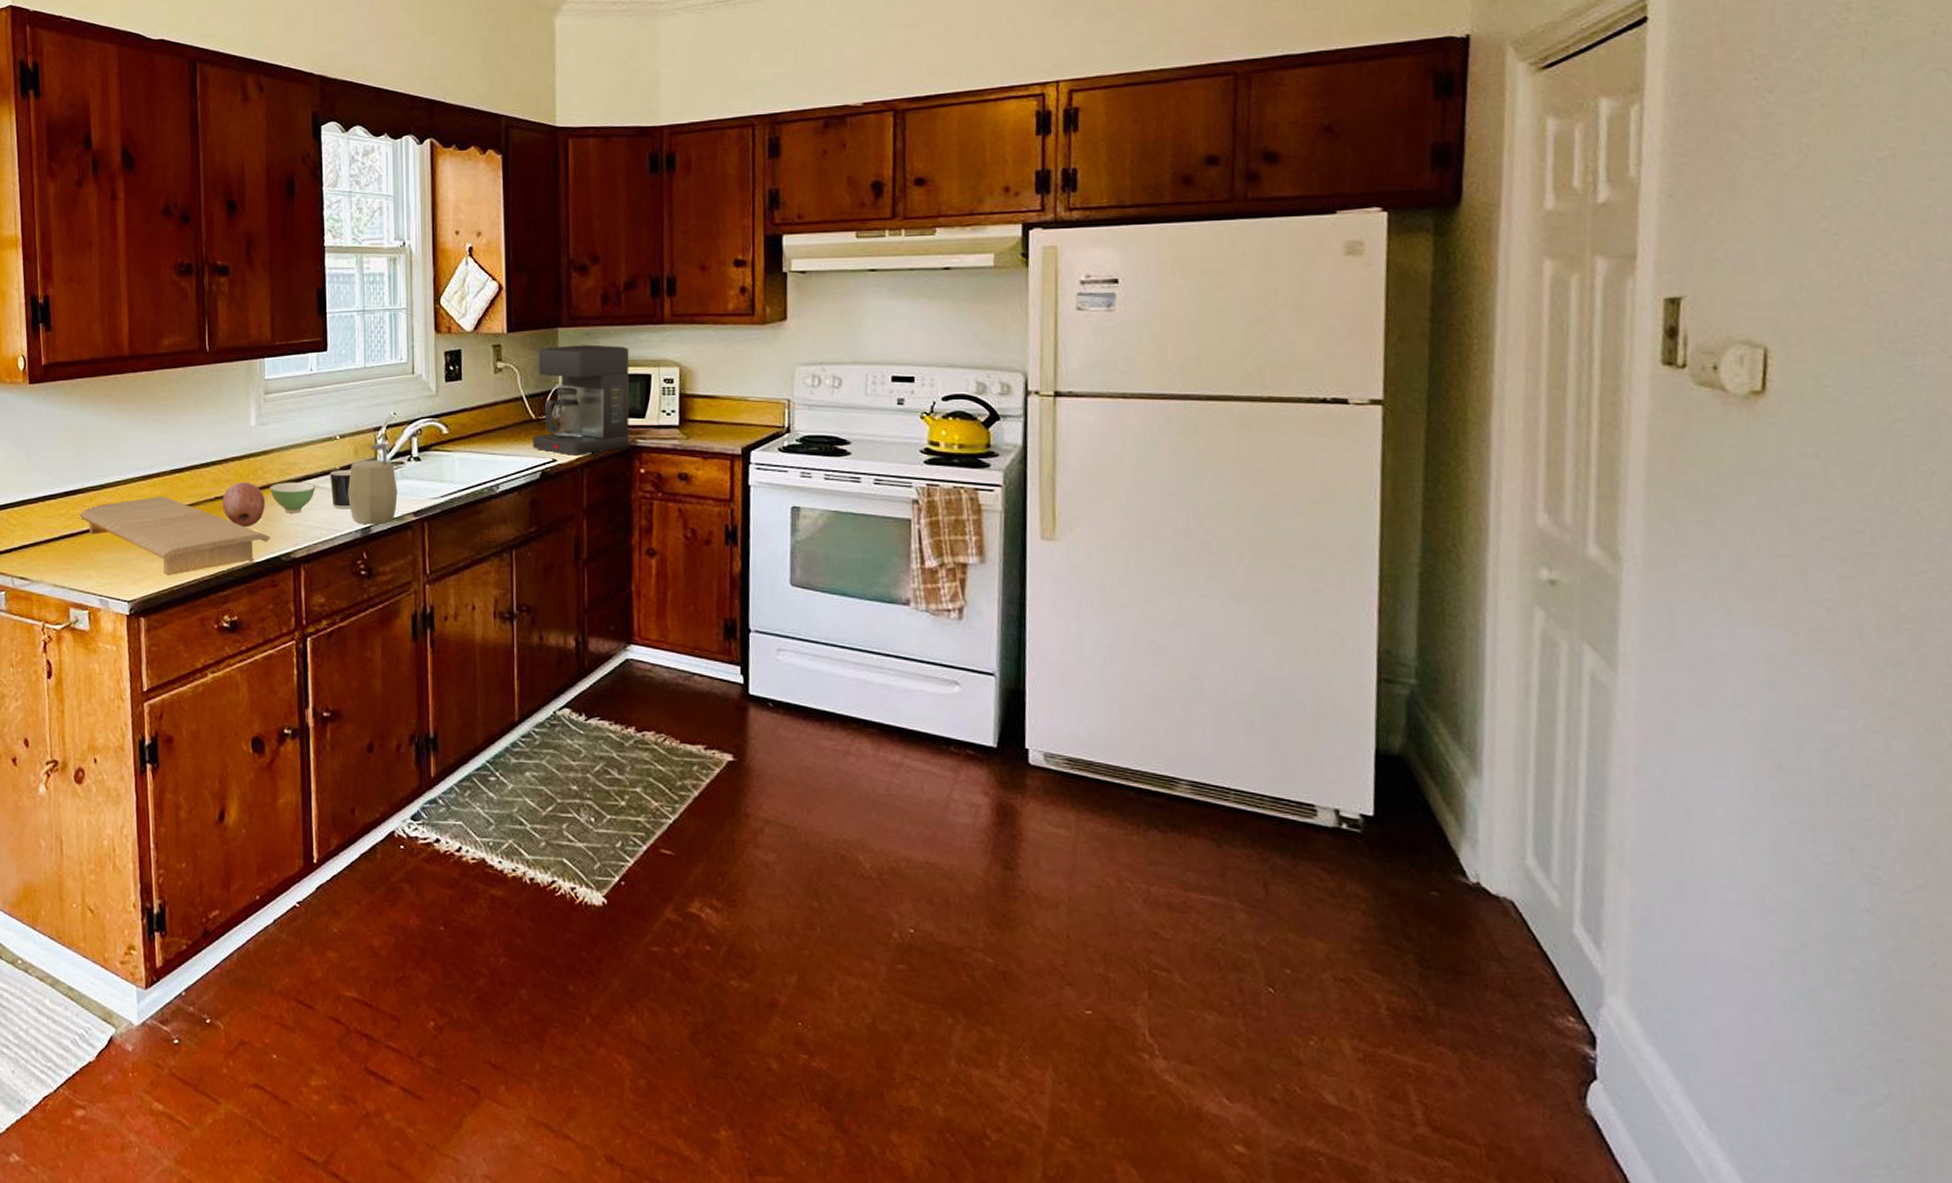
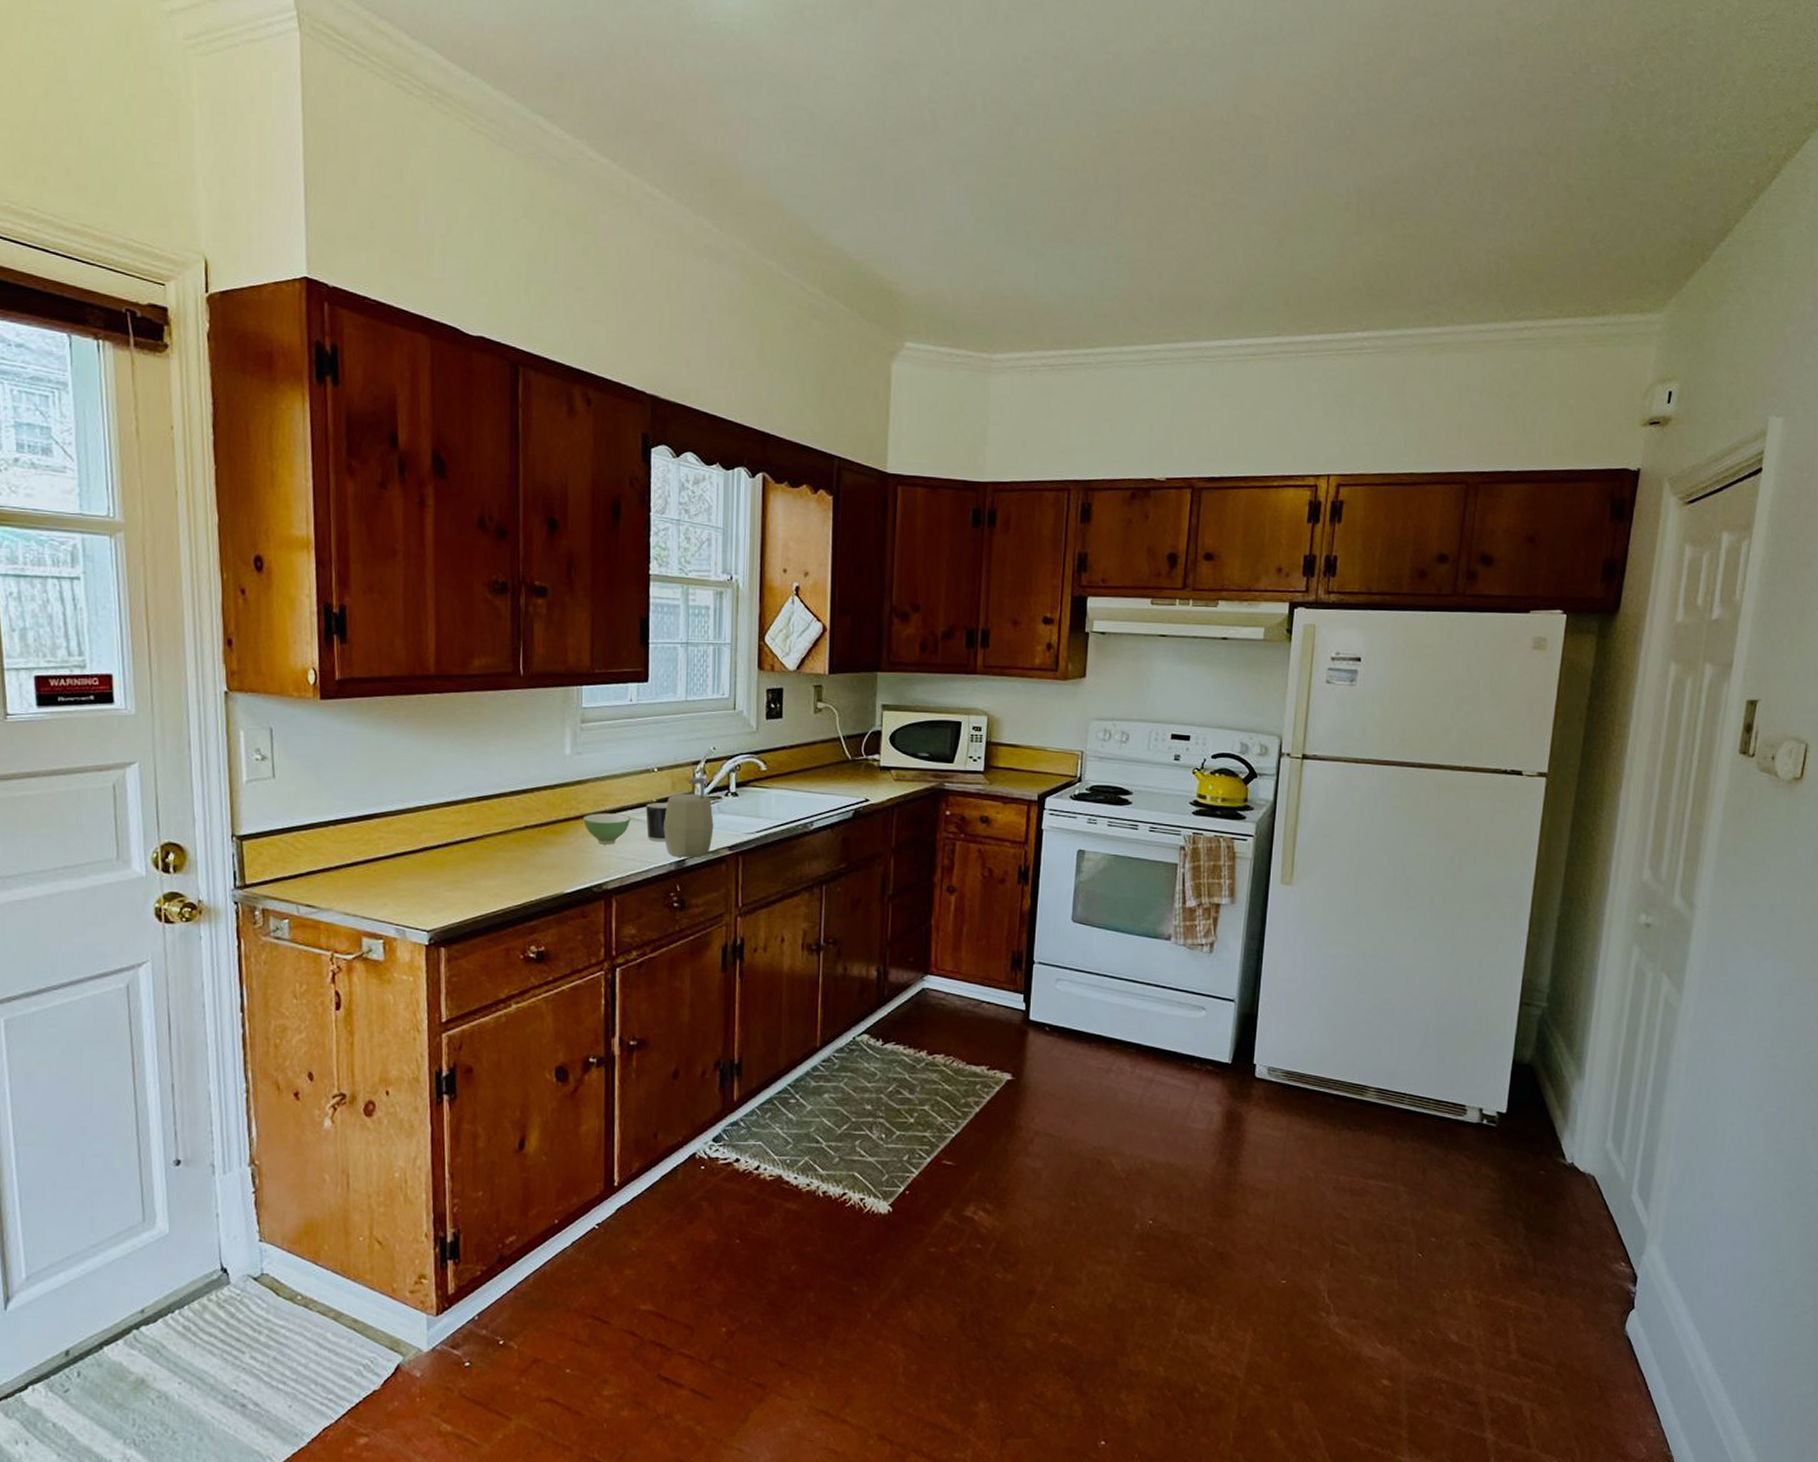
cutting board: present [79,497,270,575] -> none [375,824,582,905]
fruit: present [222,482,265,528] -> none [532,812,578,858]
coffee maker: present [532,344,630,456] -> none [847,689,942,796]

